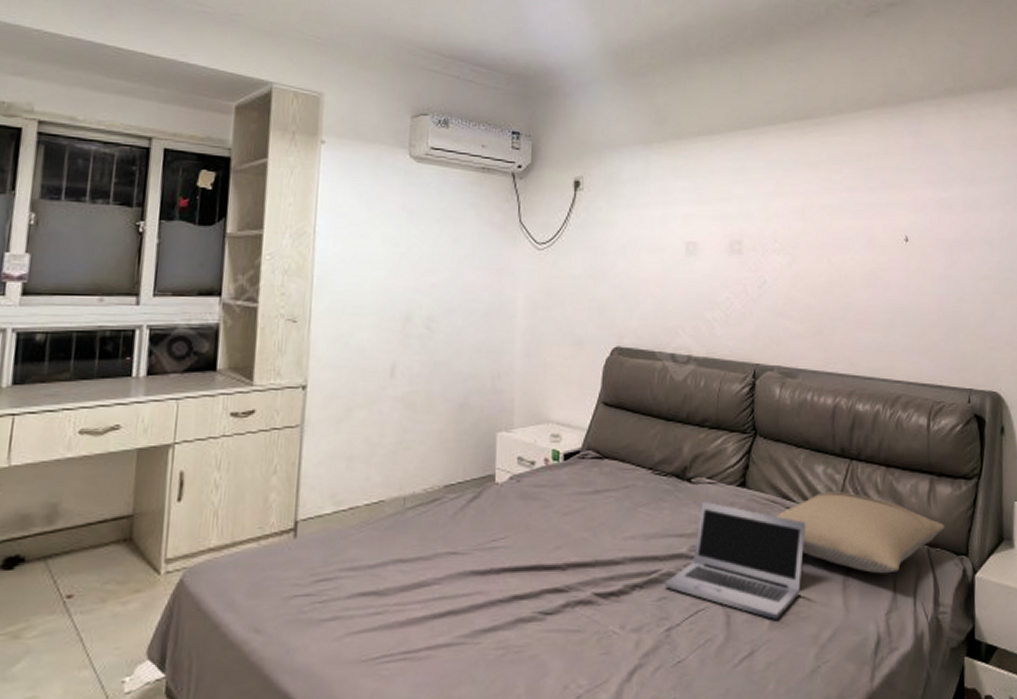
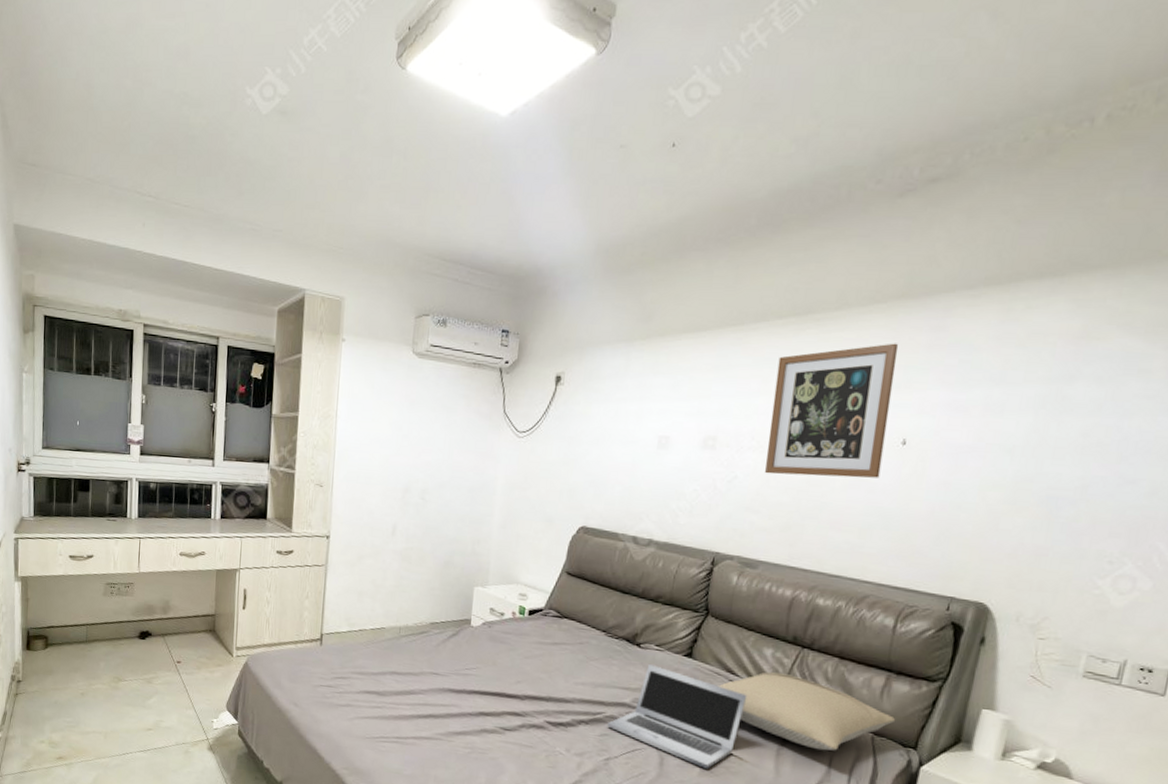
wall art: none [789,146,892,277] -> present [765,343,899,478]

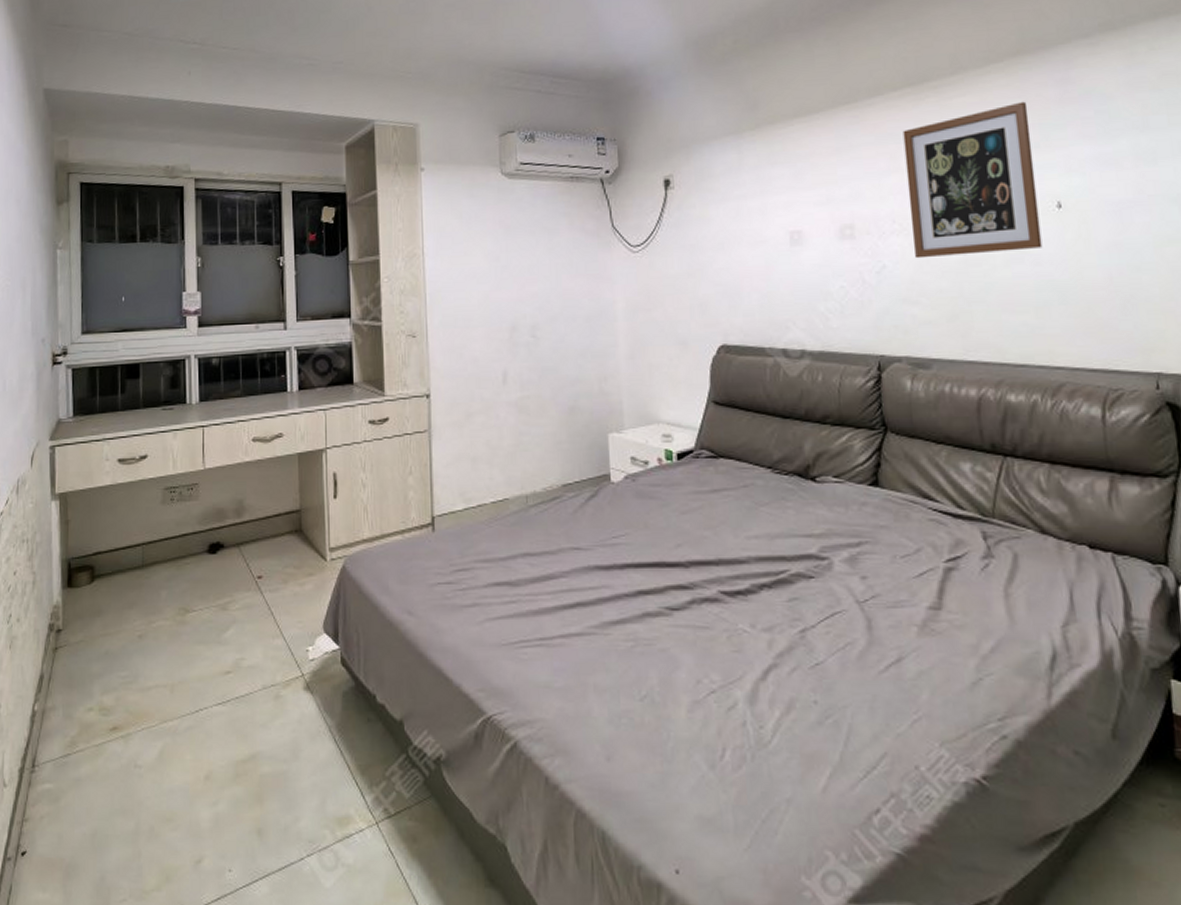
laptop: present [607,663,748,769] -> none [794,500,954,626]
pillow: present [717,672,896,751] -> none [916,491,1135,583]

